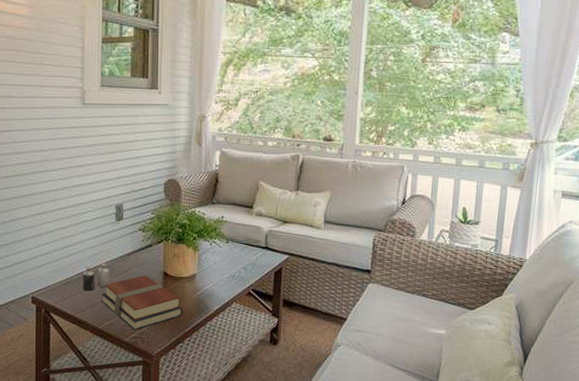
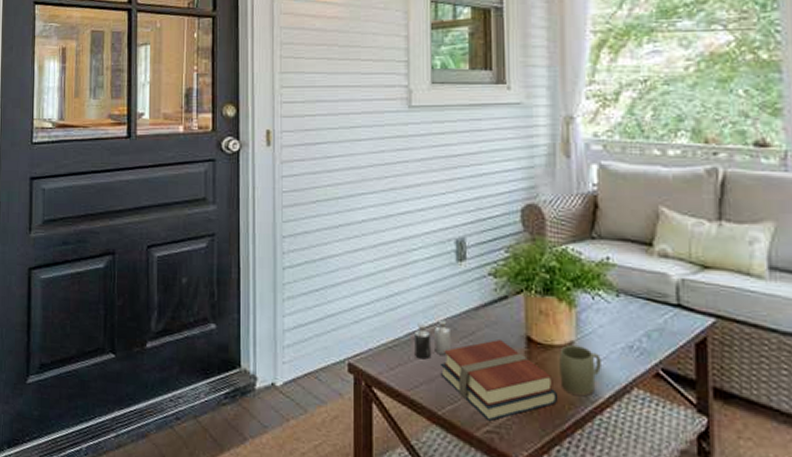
mug: none [185,277,213,309] -> present [559,345,601,395]

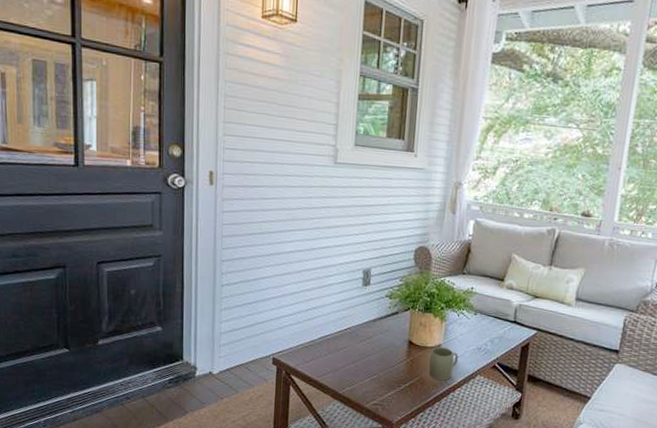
candle: present [415,319,452,360] -> none [325,327,354,356]
books: present [439,340,559,421] -> none [343,342,426,397]

